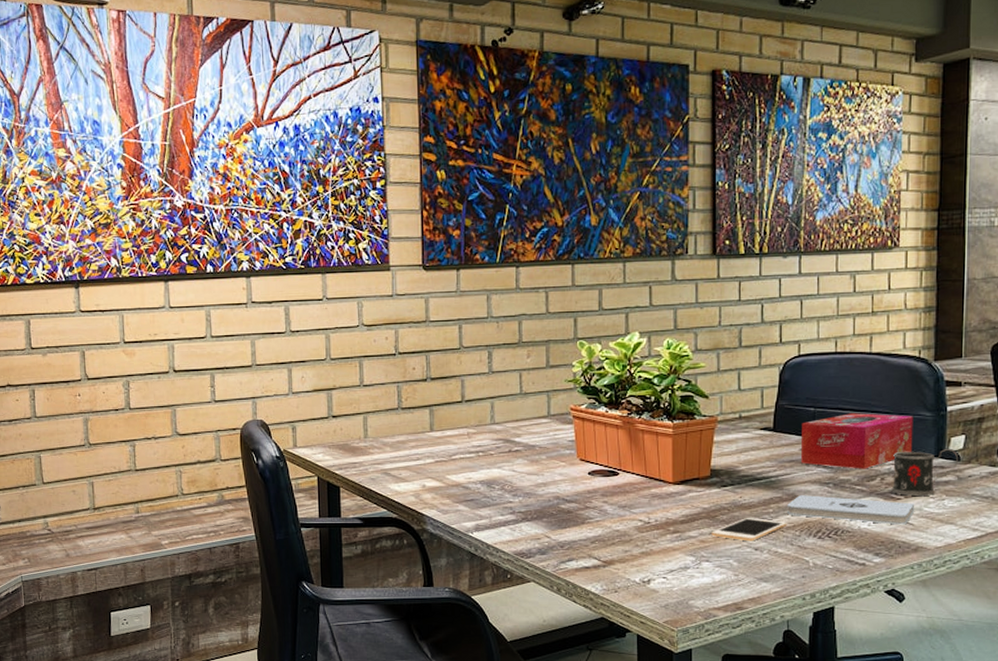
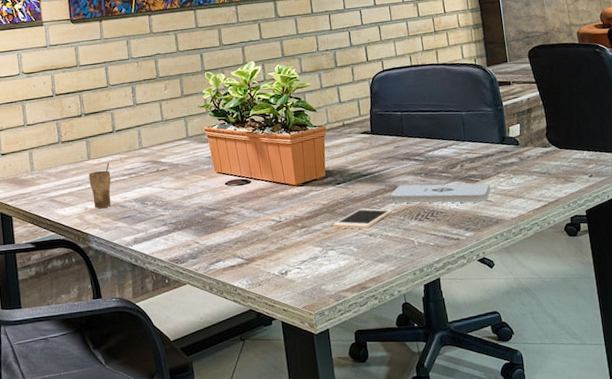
cup: none [429,436,455,487] -> present [88,162,111,208]
tissue box: present [800,413,913,469] -> none [393,112,482,160]
mug: present [891,449,958,496] -> none [467,136,518,178]

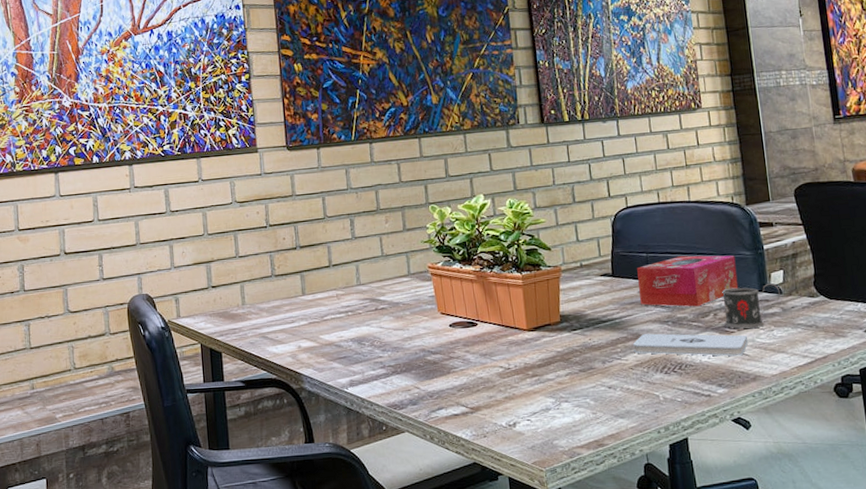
cup: present [88,162,111,208] -> none [302,298,327,347]
cell phone: present [332,208,393,229] -> none [567,357,635,381]
tissue box: none [393,112,482,160] -> present [637,255,739,307]
mug: none [467,136,518,178] -> present [722,283,781,329]

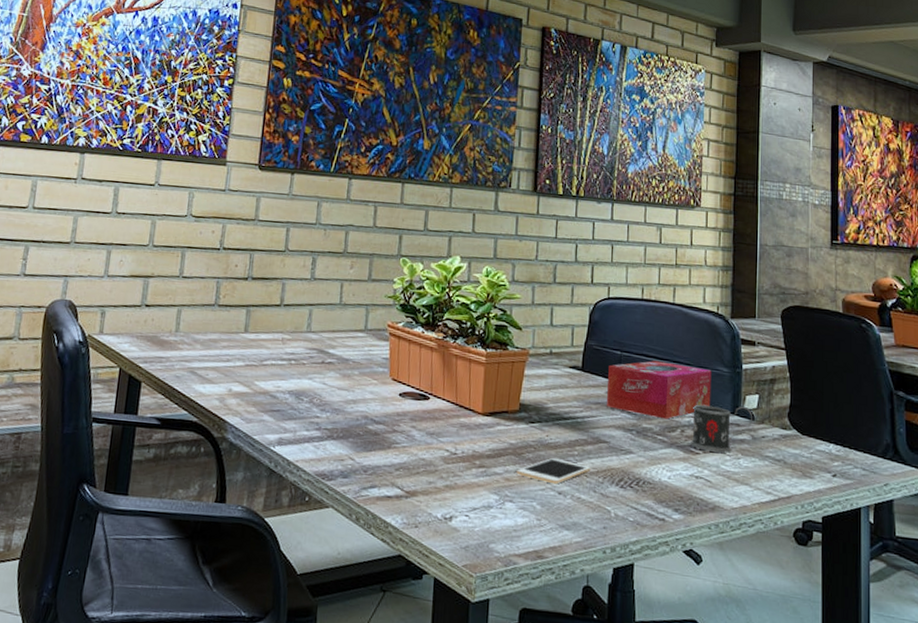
cell phone: none [567,357,635,381] -> present [516,457,591,485]
notepad: present [633,333,748,357] -> none [592,440,712,481]

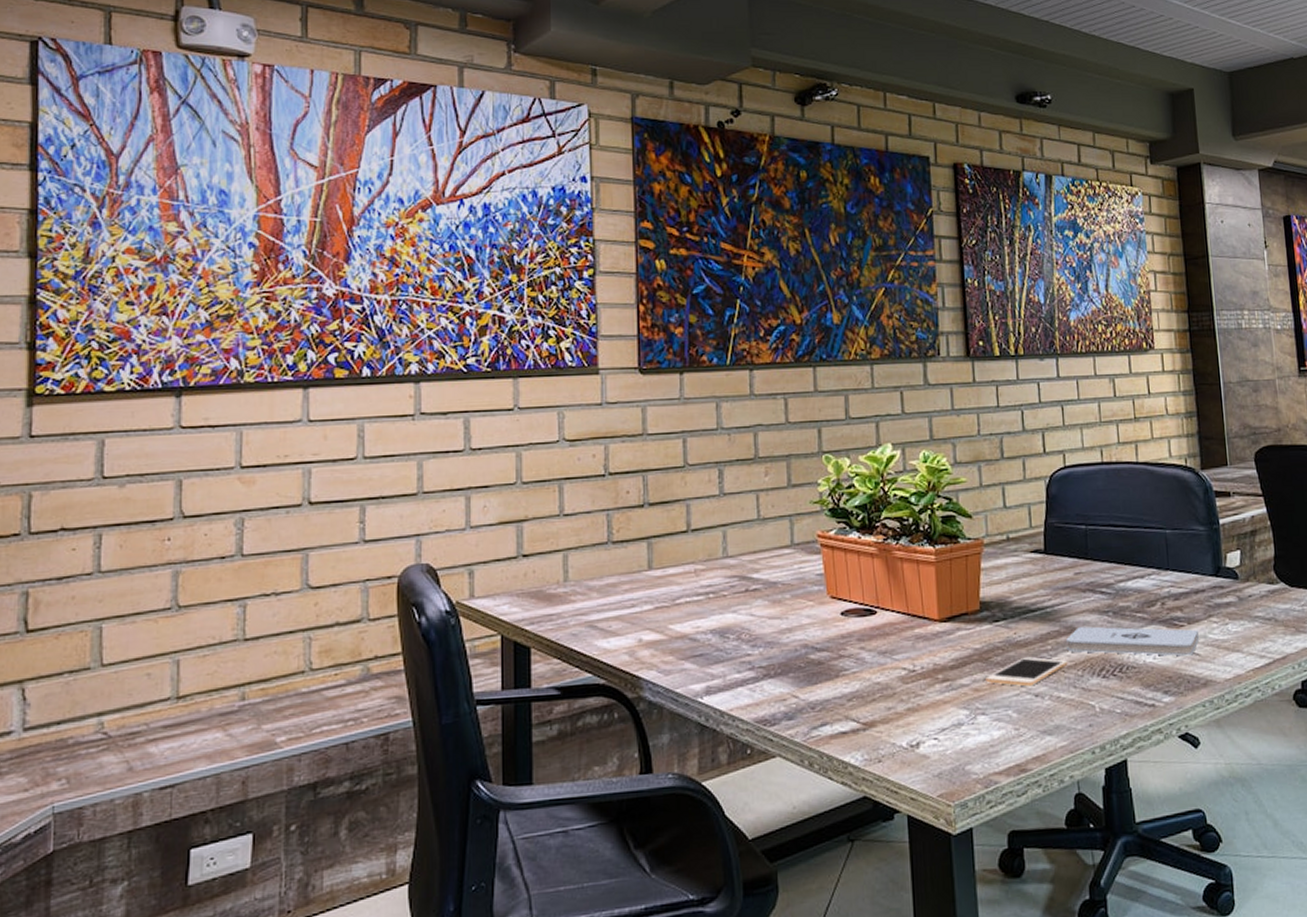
notepad: none [592,440,712,481] -> present [1066,626,1199,656]
tissue box: present [606,360,712,419] -> none [1074,529,1190,594]
mug: present [690,404,752,453] -> none [1171,566,1237,622]

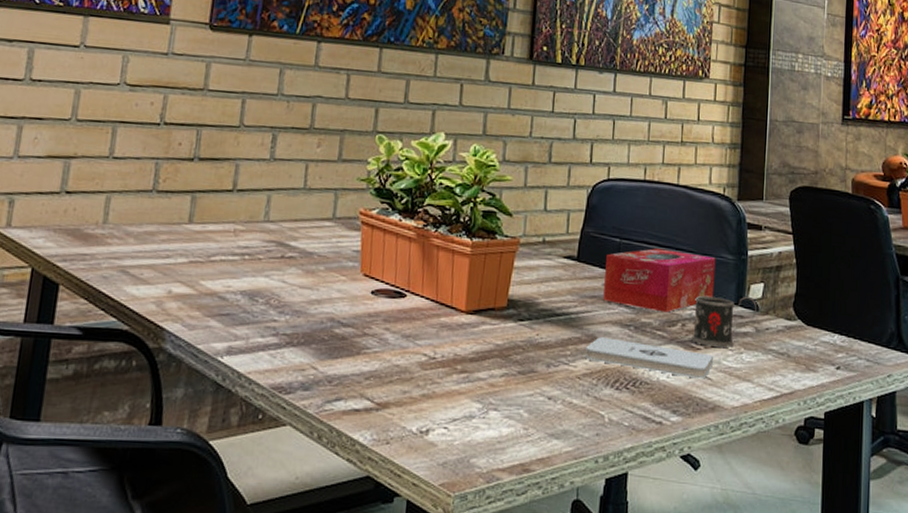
cell phone: present [985,656,1068,687] -> none [502,358,585,389]
tissue box: none [1074,529,1190,594] -> present [602,248,716,313]
mug: none [1171,566,1237,622] -> present [691,295,757,348]

